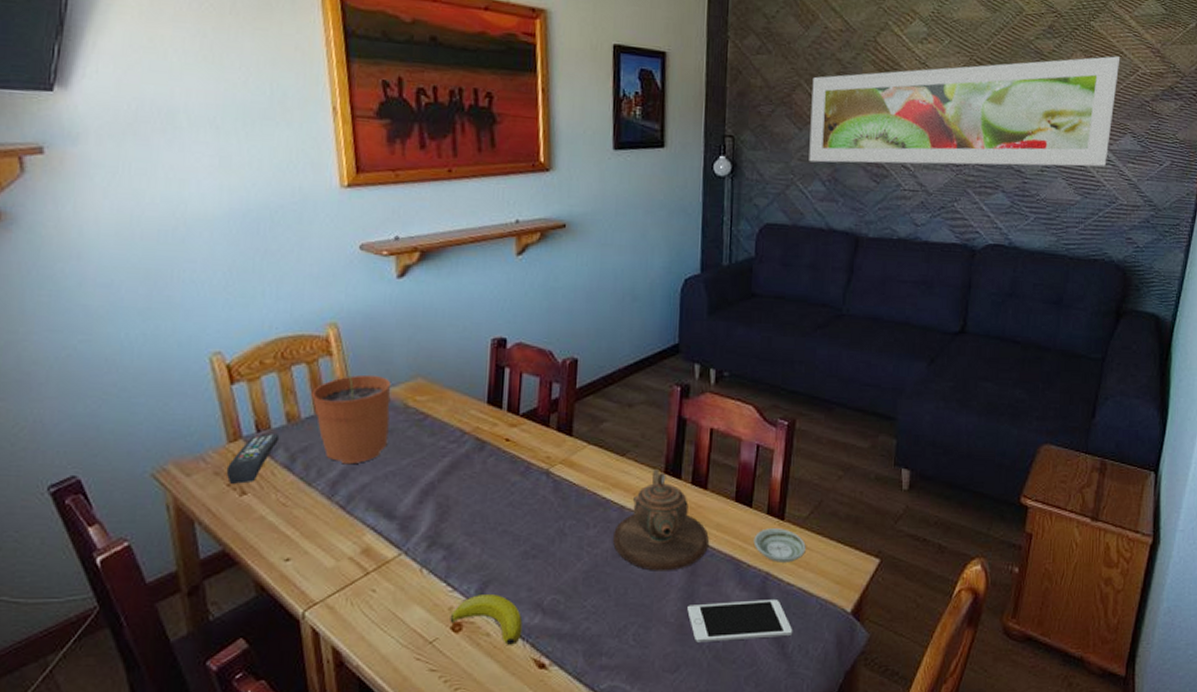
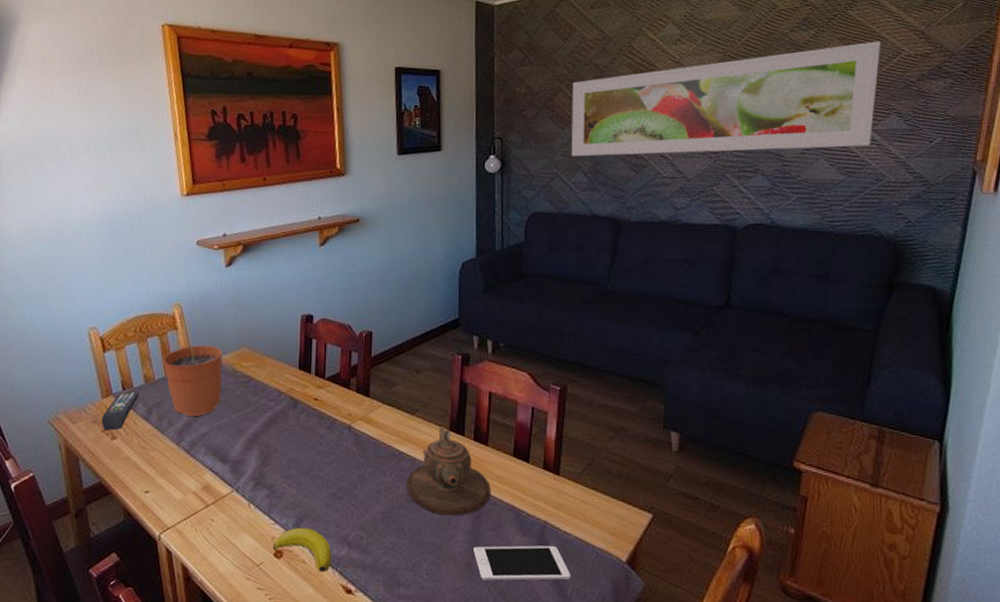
saucer: present [753,528,806,563] -> none [531,482,581,514]

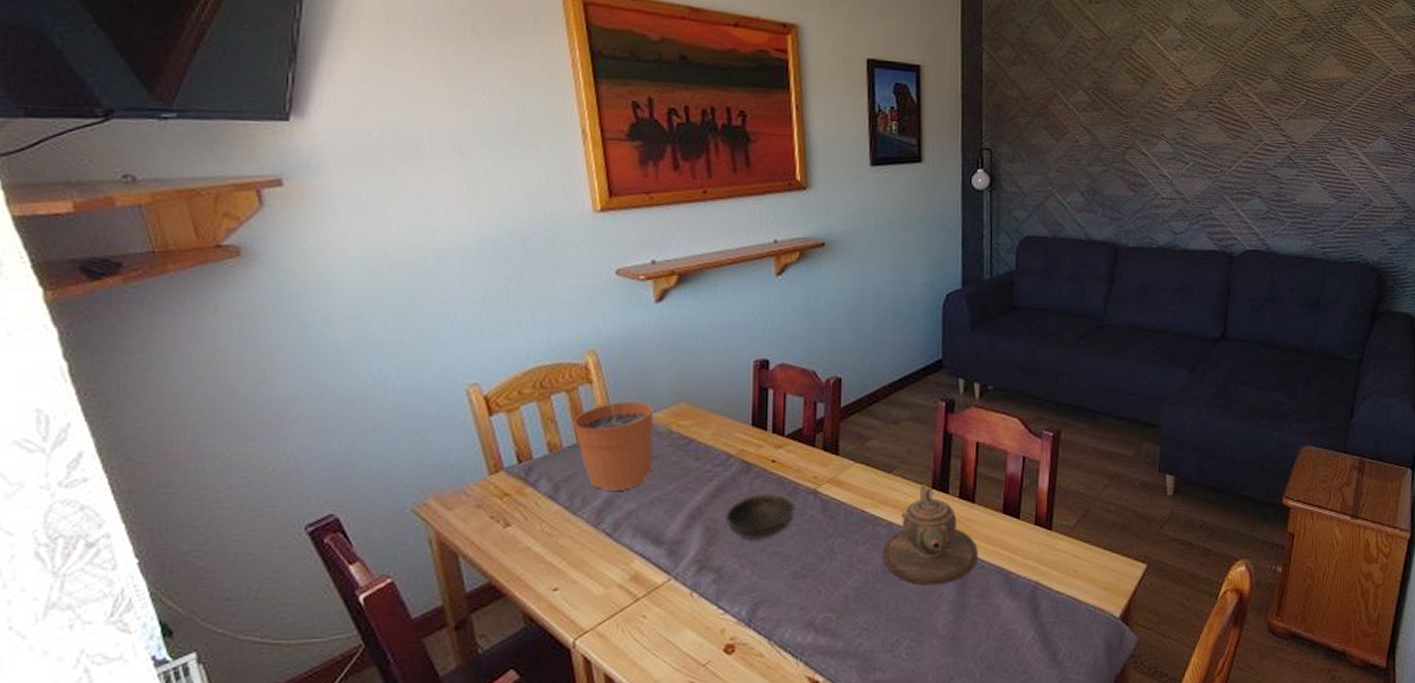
remote control: present [101,391,140,431] -> none [488,464,542,516]
banana: present [273,528,332,573] -> none [722,615,795,666]
bowl: none [276,425,334,464] -> present [725,492,797,540]
cell phone: present [473,545,571,581] -> none [959,607,1064,654]
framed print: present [571,41,881,157] -> none [1067,59,1373,173]

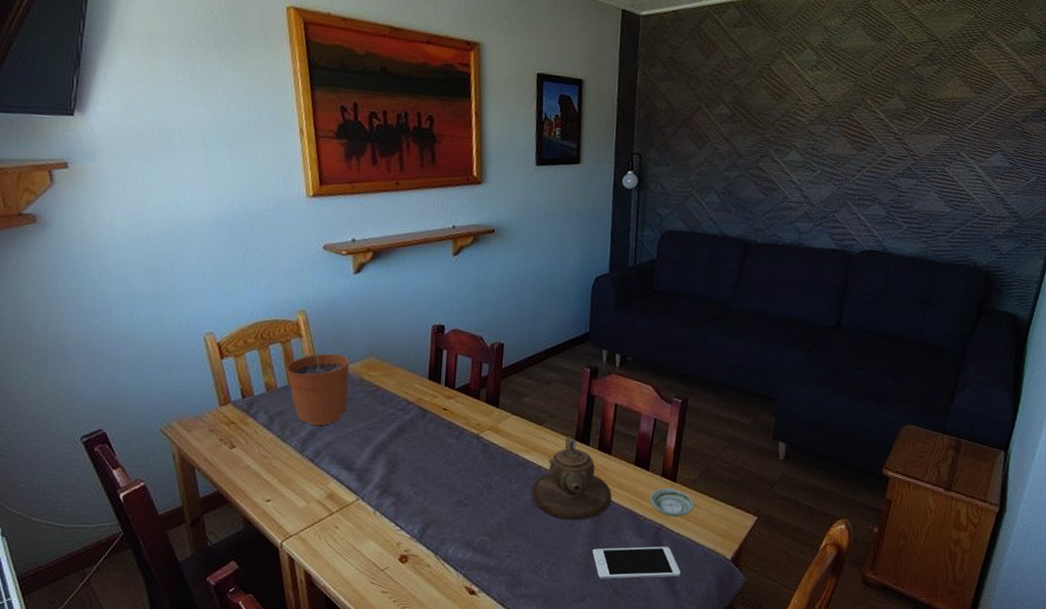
bowl: present [725,492,797,540] -> none [404,434,462,473]
cell phone: none [959,607,1064,654] -> present [592,546,681,579]
saucer: none [1022,538,1074,572] -> present [649,488,694,517]

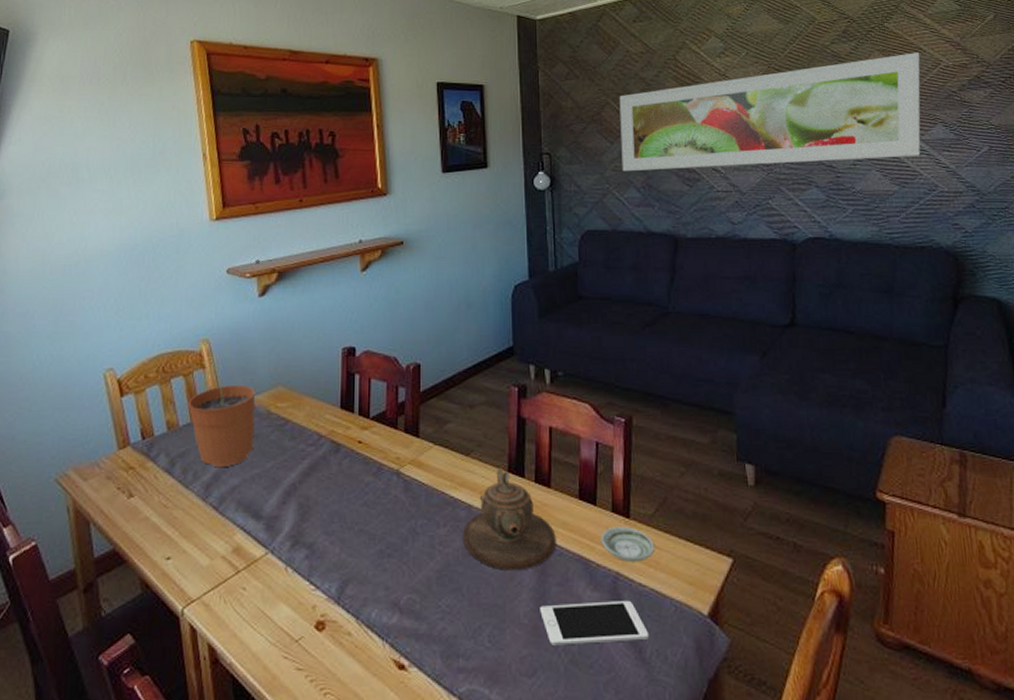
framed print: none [706,80,995,182] -> present [619,53,921,172]

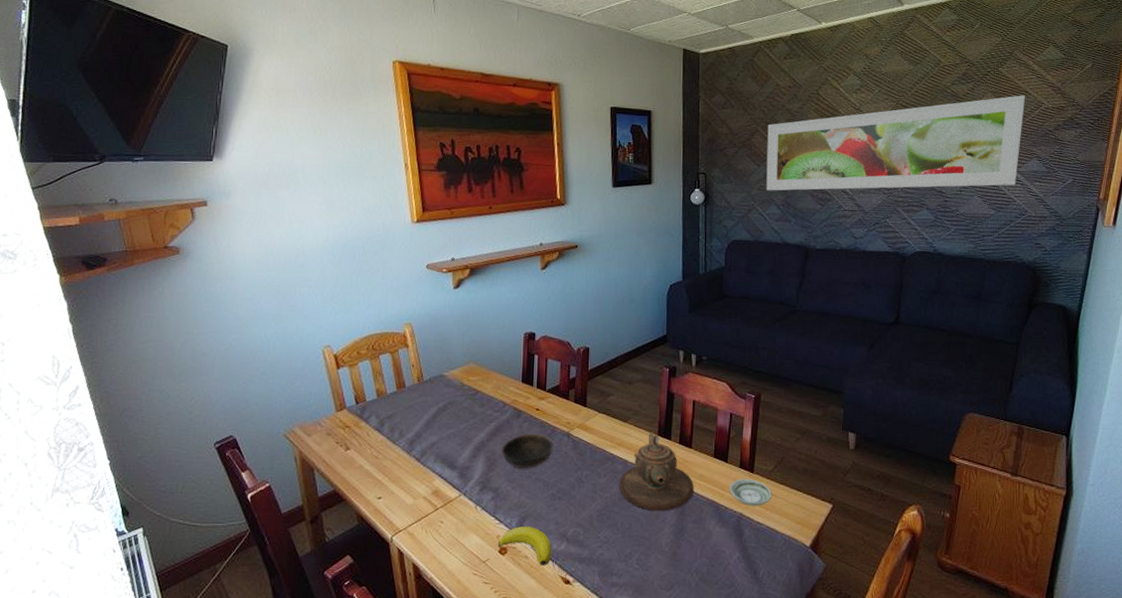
plant pot: present [188,364,256,468] -> none [394,344,451,428]
banana: none [313,593,381,646] -> present [498,527,552,566]
bowl: none [317,472,381,517] -> present [501,433,554,469]
cell phone: present [540,600,650,645] -> none [678,534,763,568]

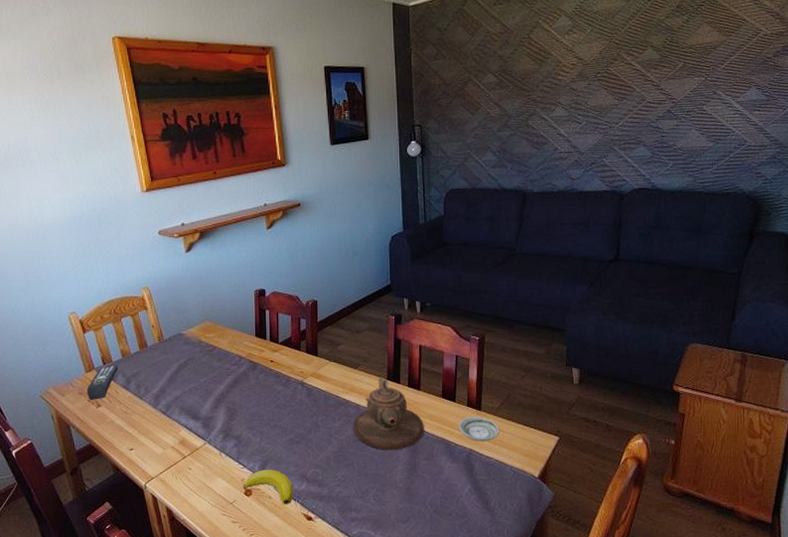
remote control: none [335,405,372,442] -> present [86,365,119,400]
bowl: present [501,433,554,469] -> none [240,383,290,416]
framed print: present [766,95,1026,191] -> none [480,23,743,139]

